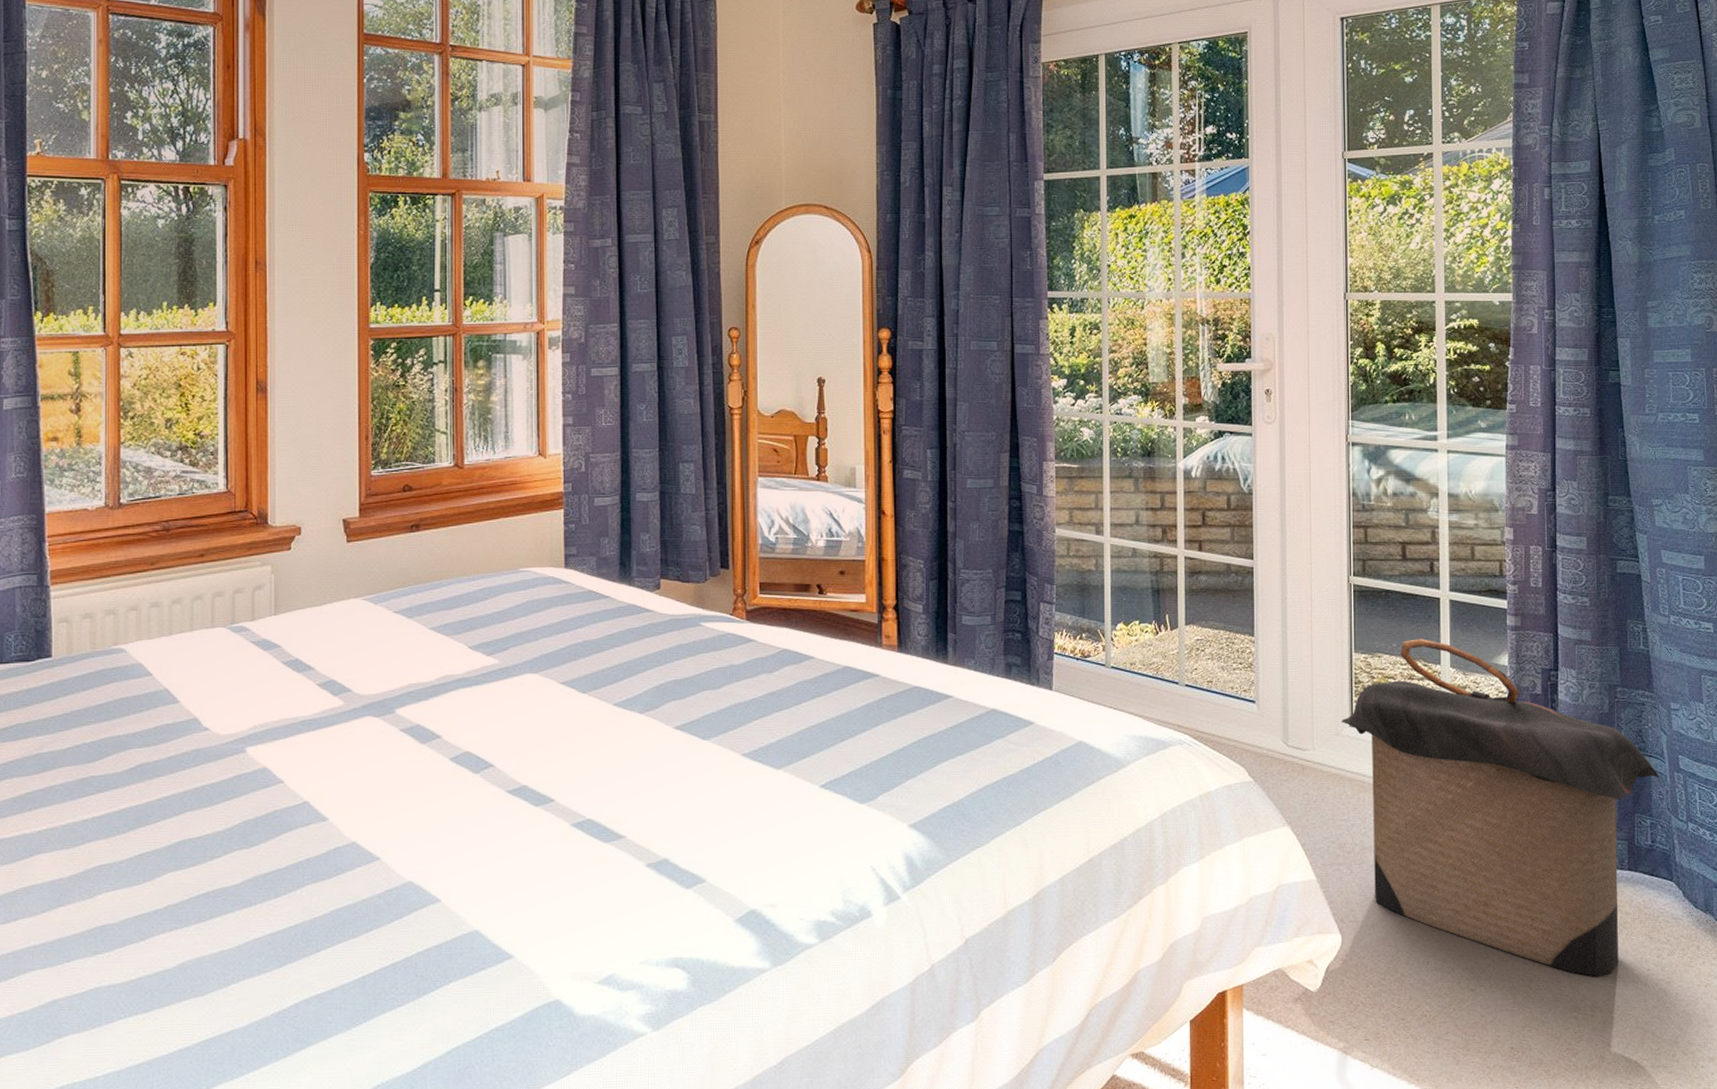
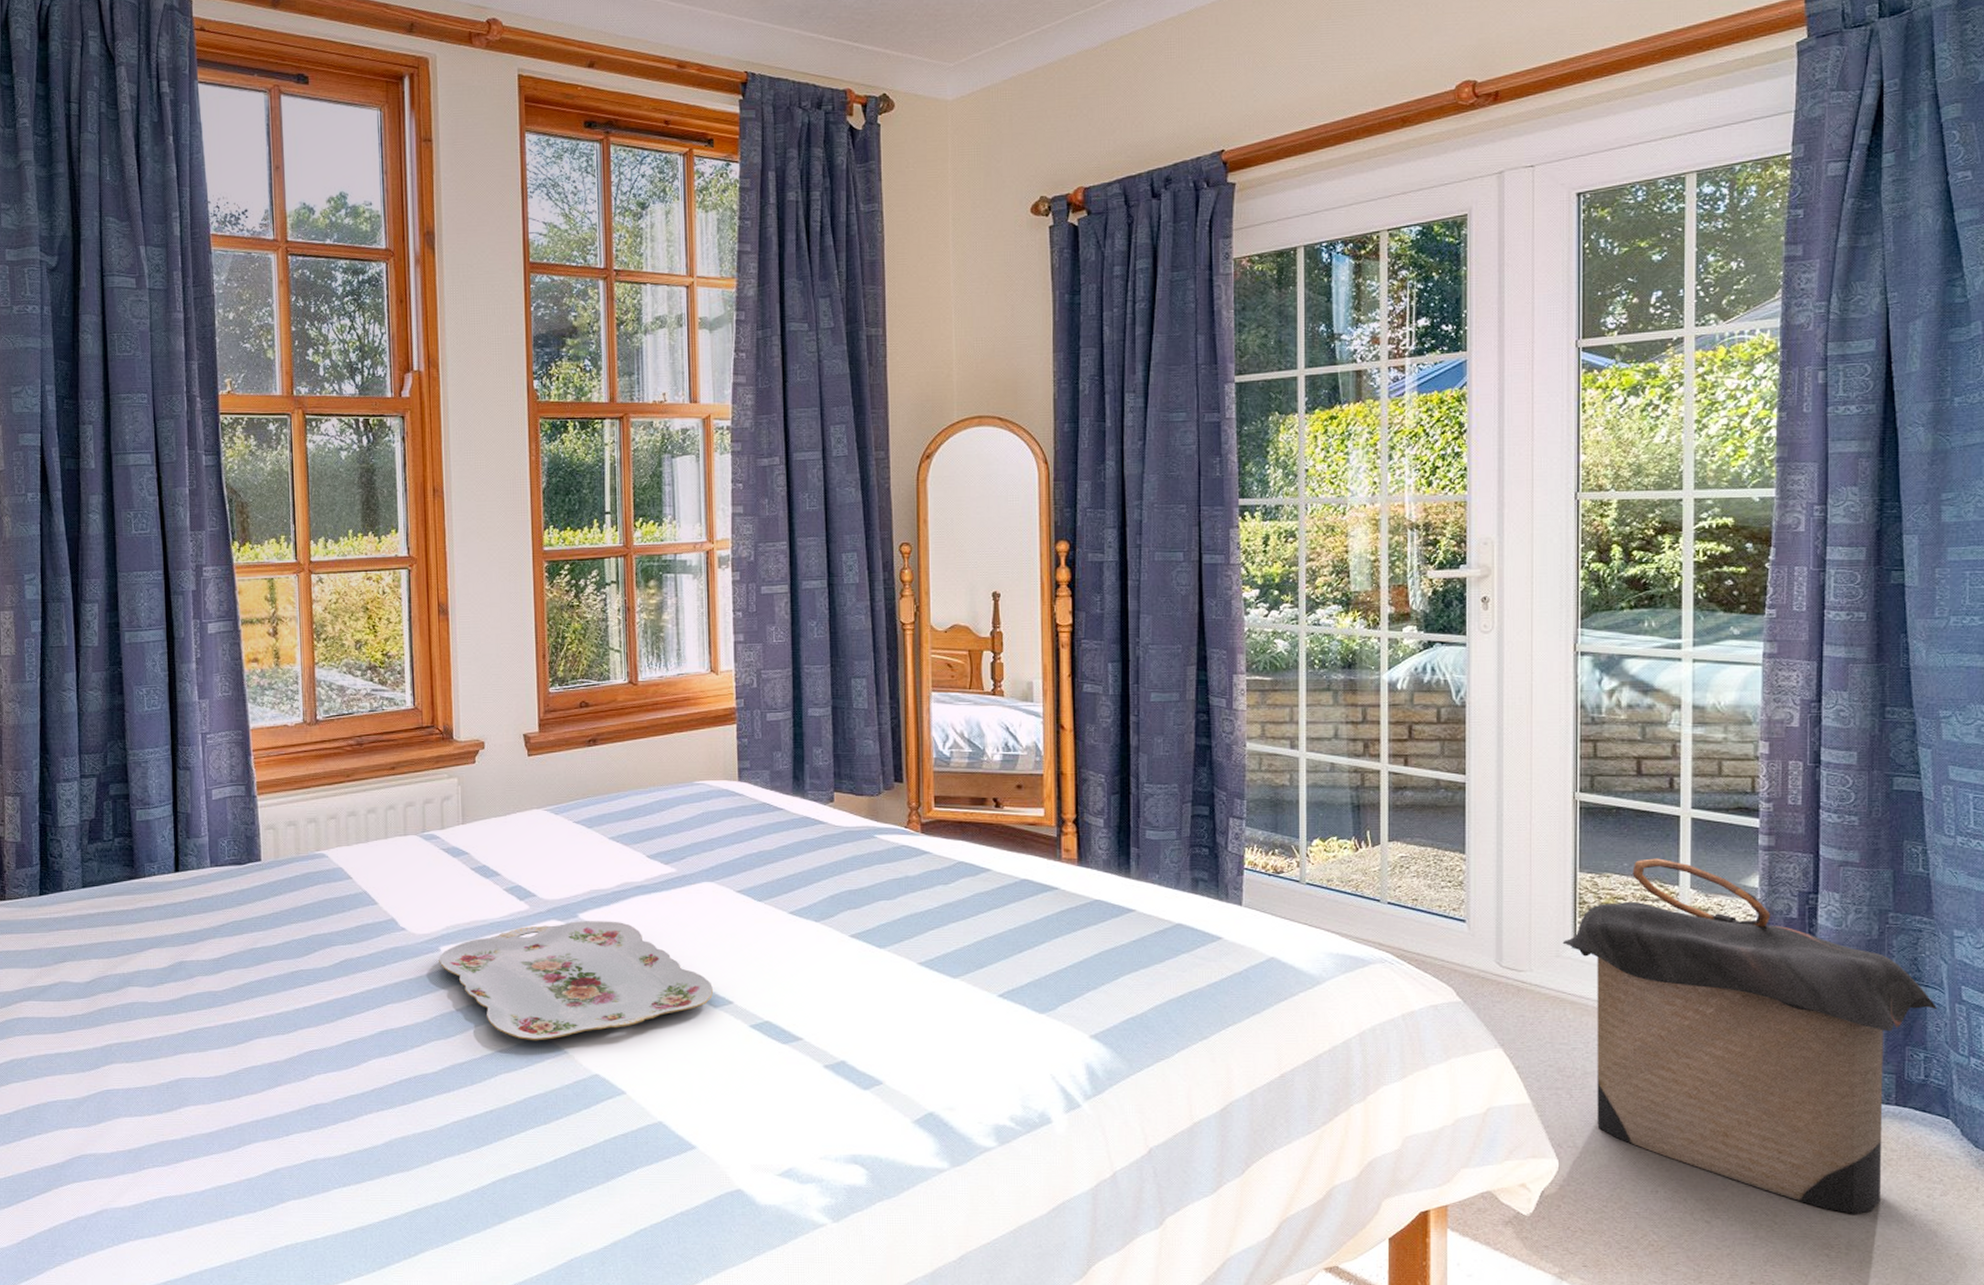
serving tray: none [244,716,535,848] -> present [439,921,714,1041]

